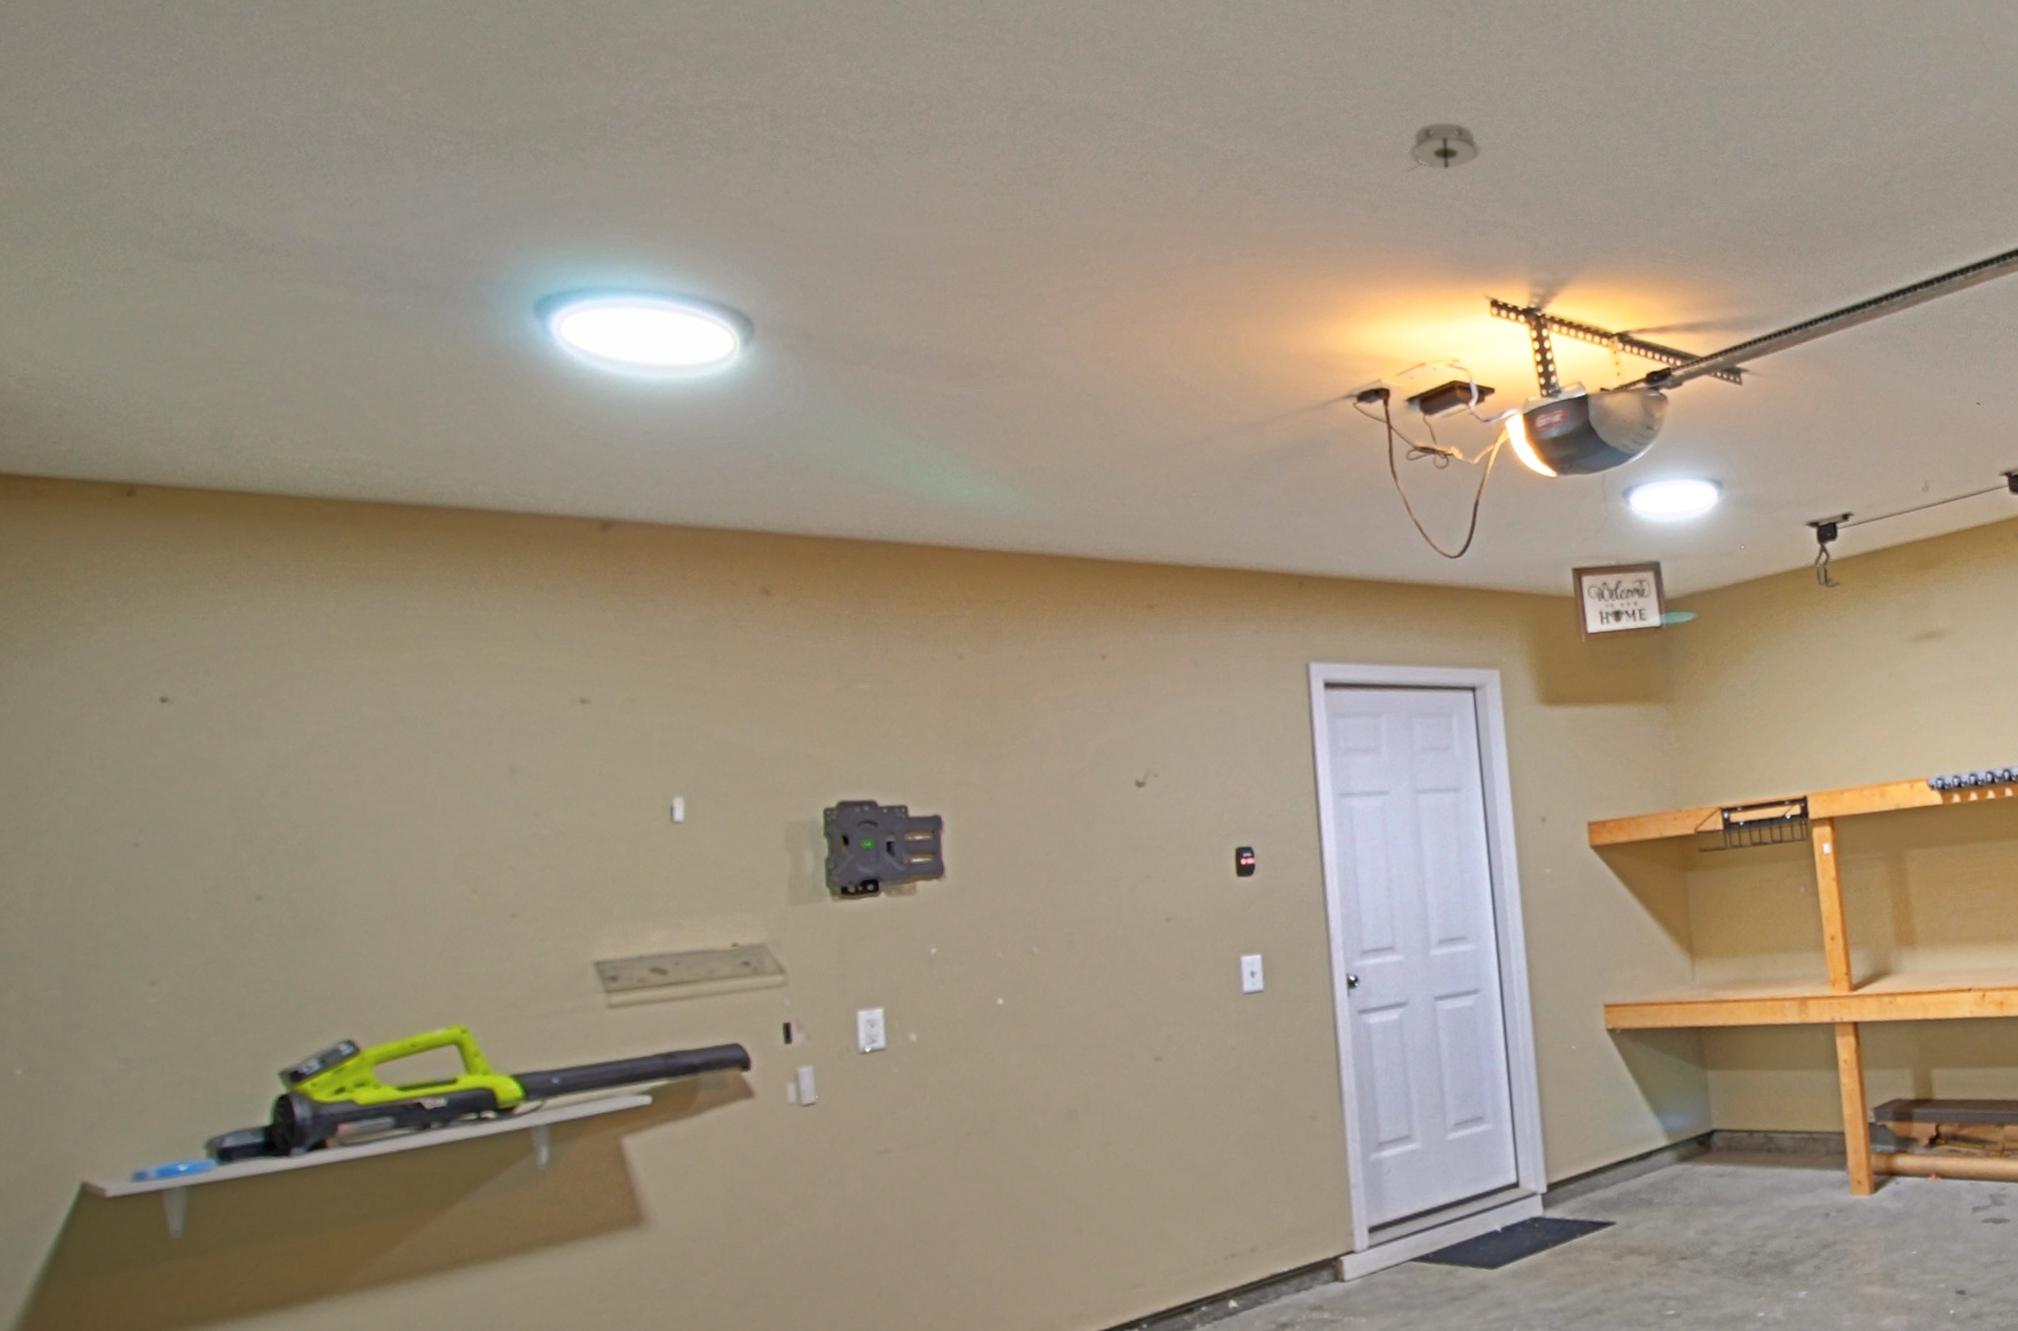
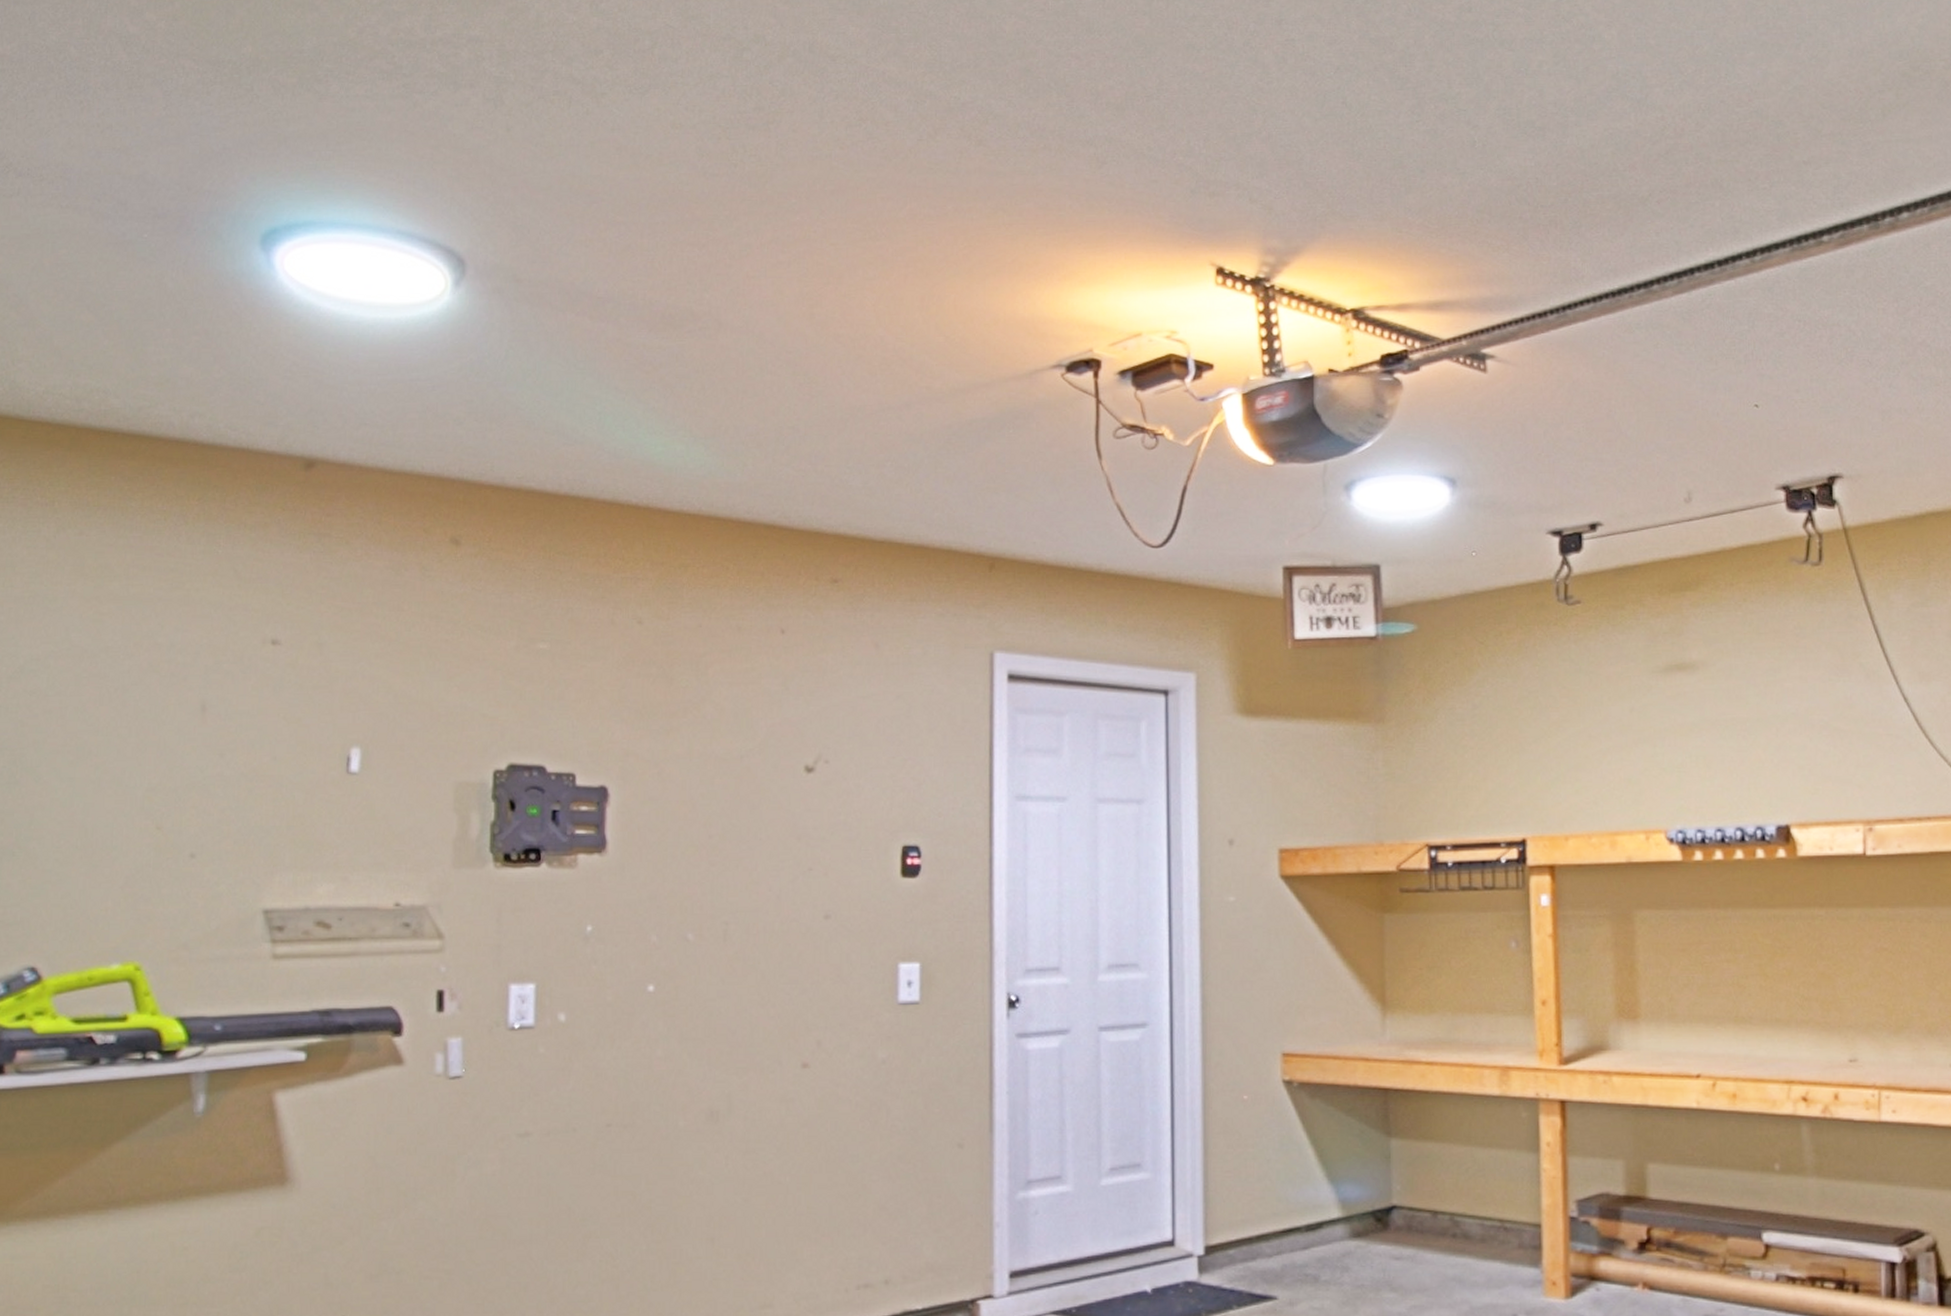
smoke detector: present [1407,122,1482,172] -> none [1138,72,1219,125]

